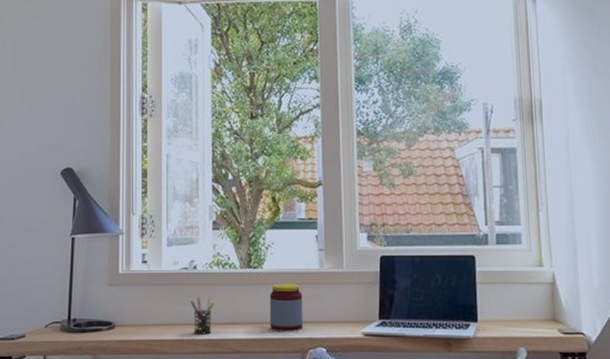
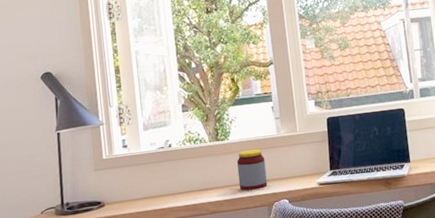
pen holder: present [190,298,214,335] -> none [168,170,190,203]

